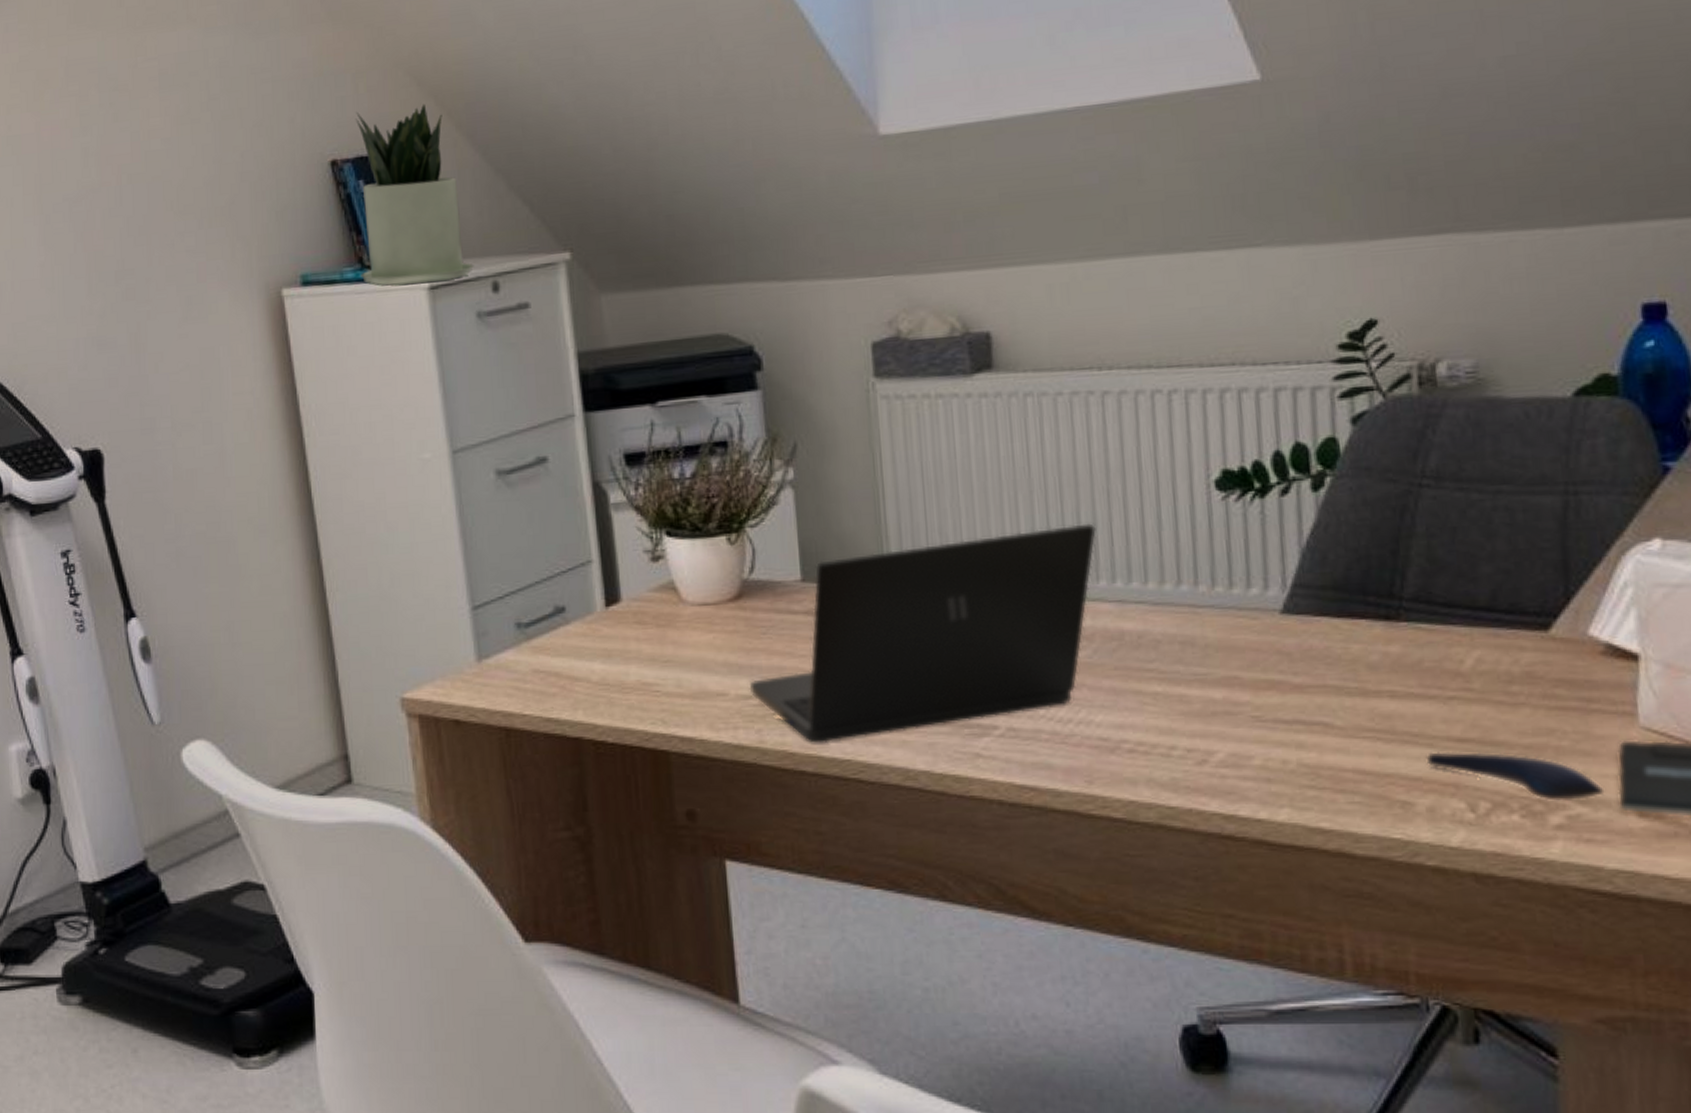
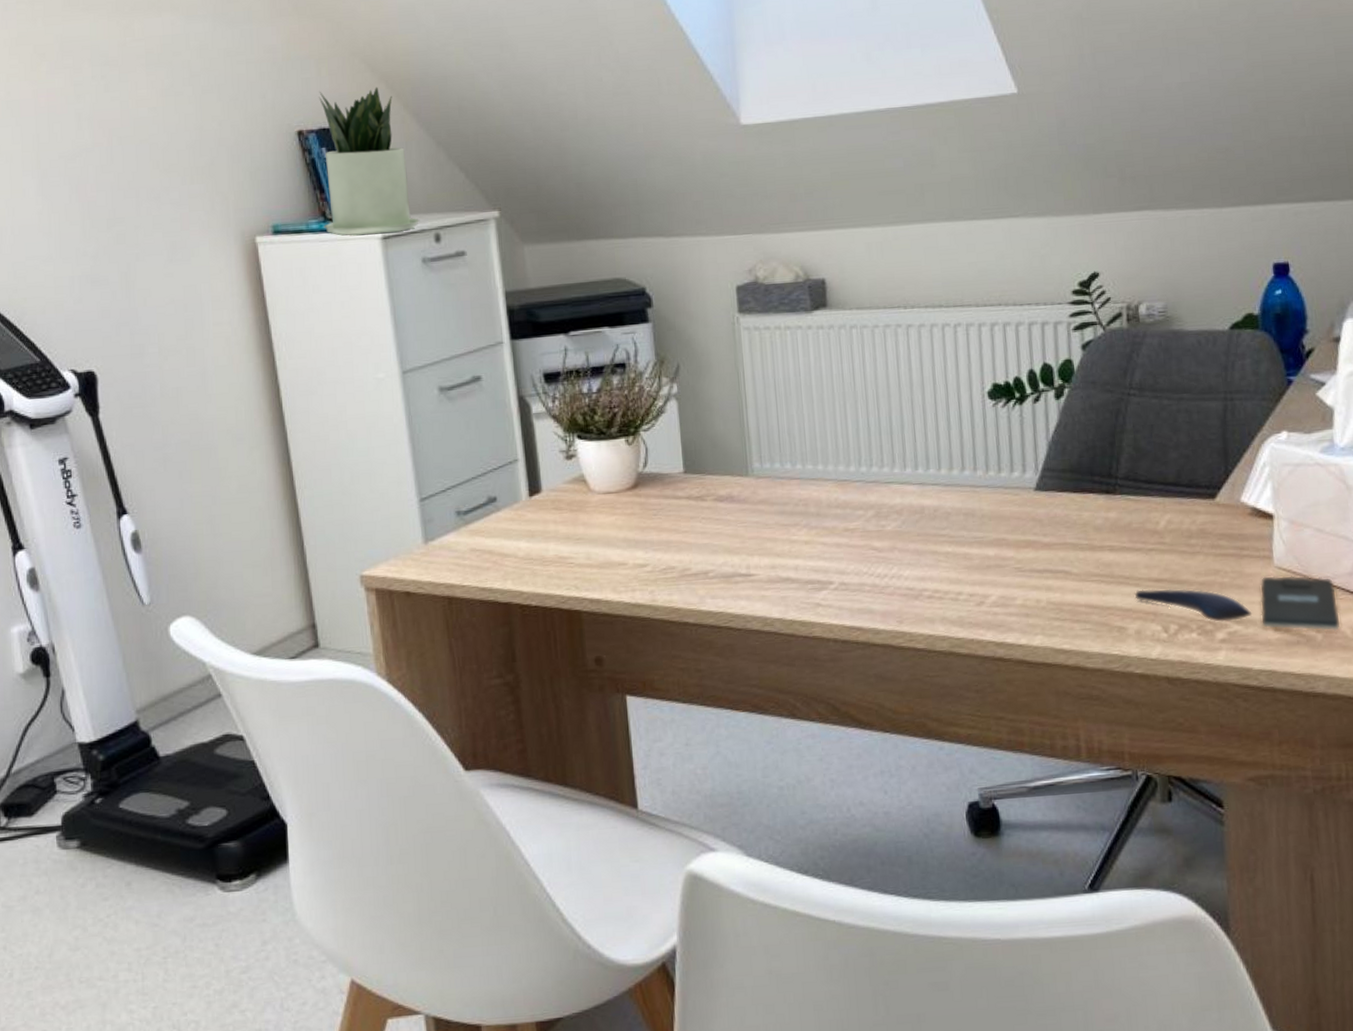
laptop: present [749,523,1097,743] -> none [644,425,904,600]

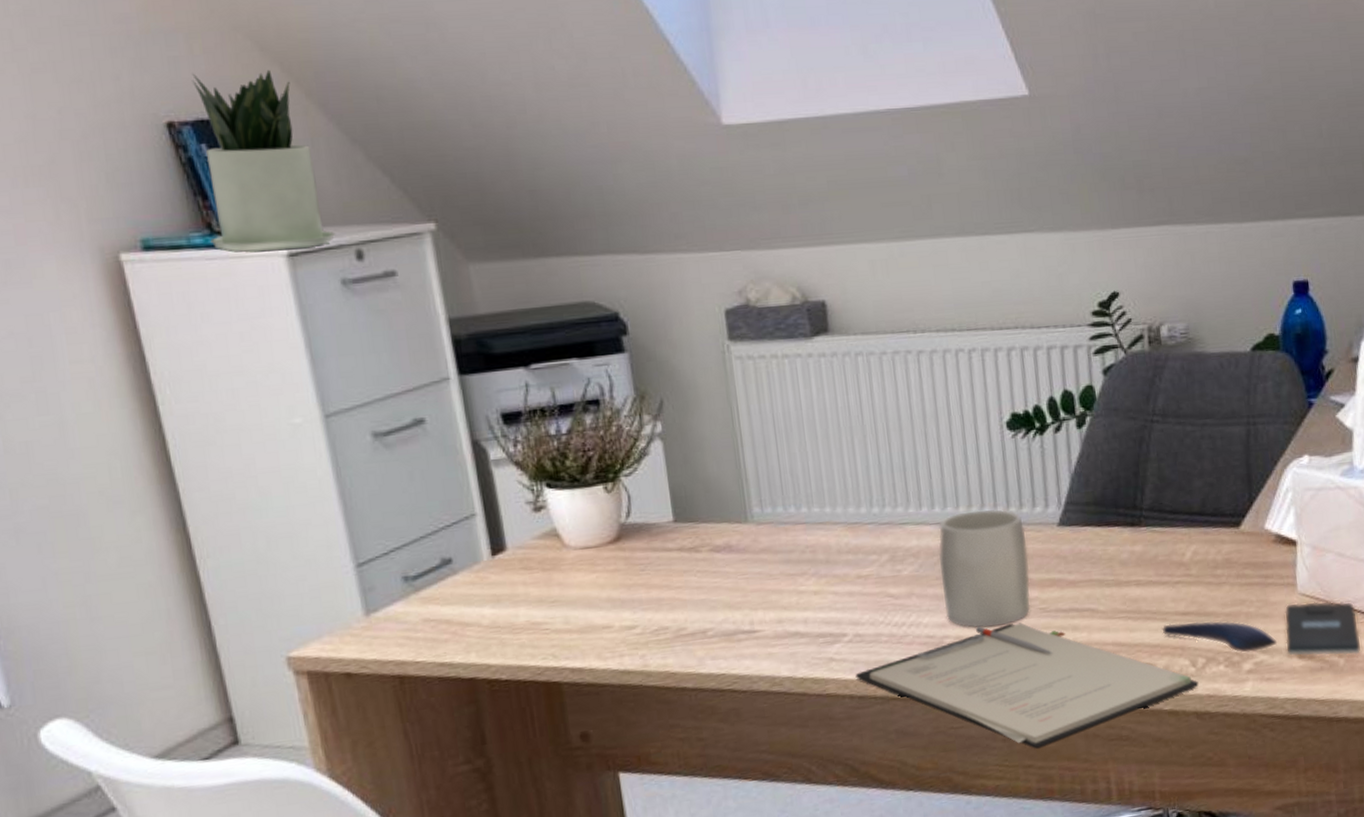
clipboard: none [839,580,1171,703] -> present [855,622,1199,750]
mug: none [920,472,1007,582] -> present [938,509,1031,627]

